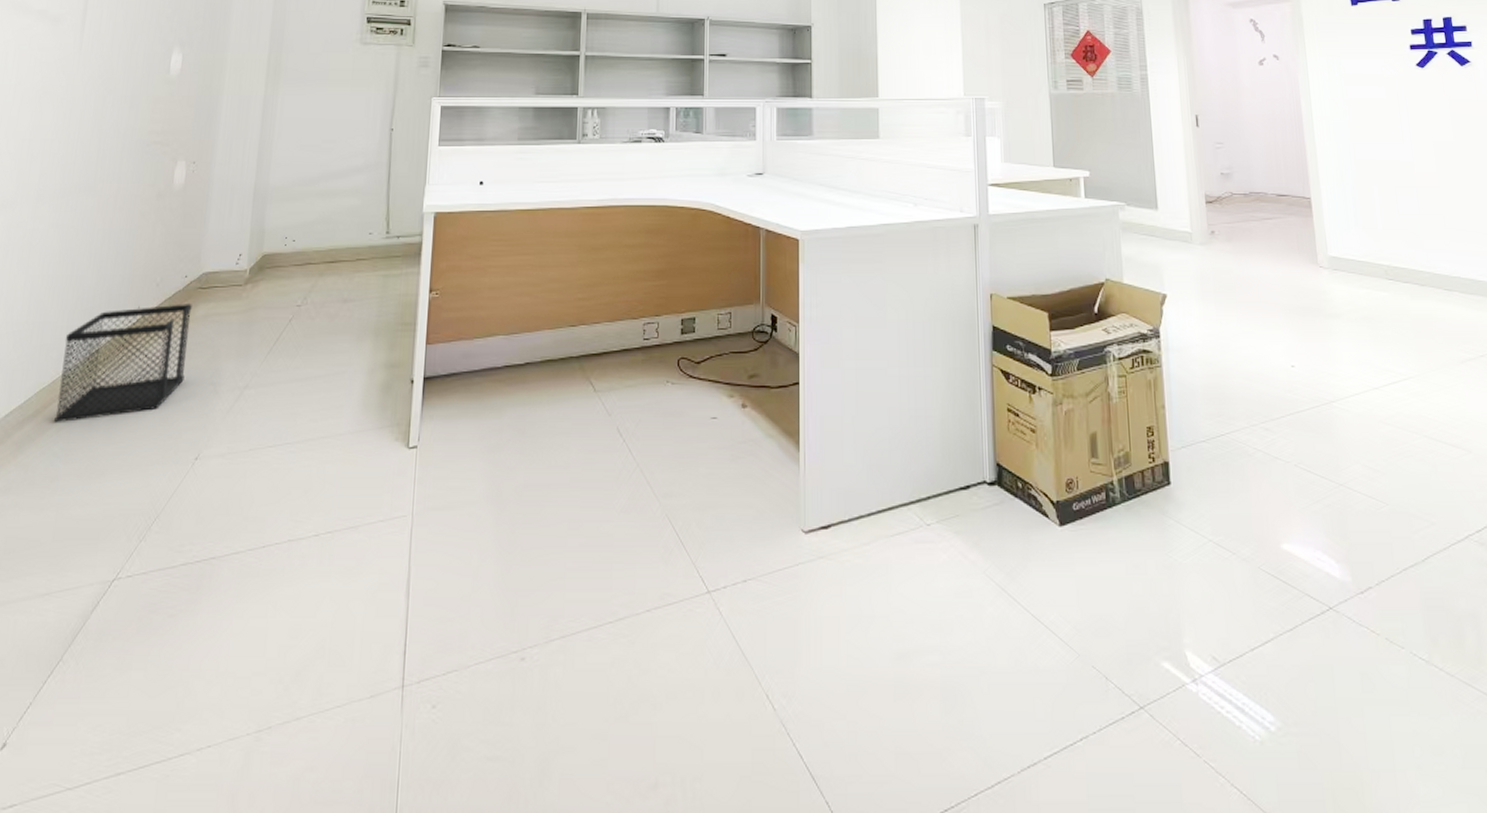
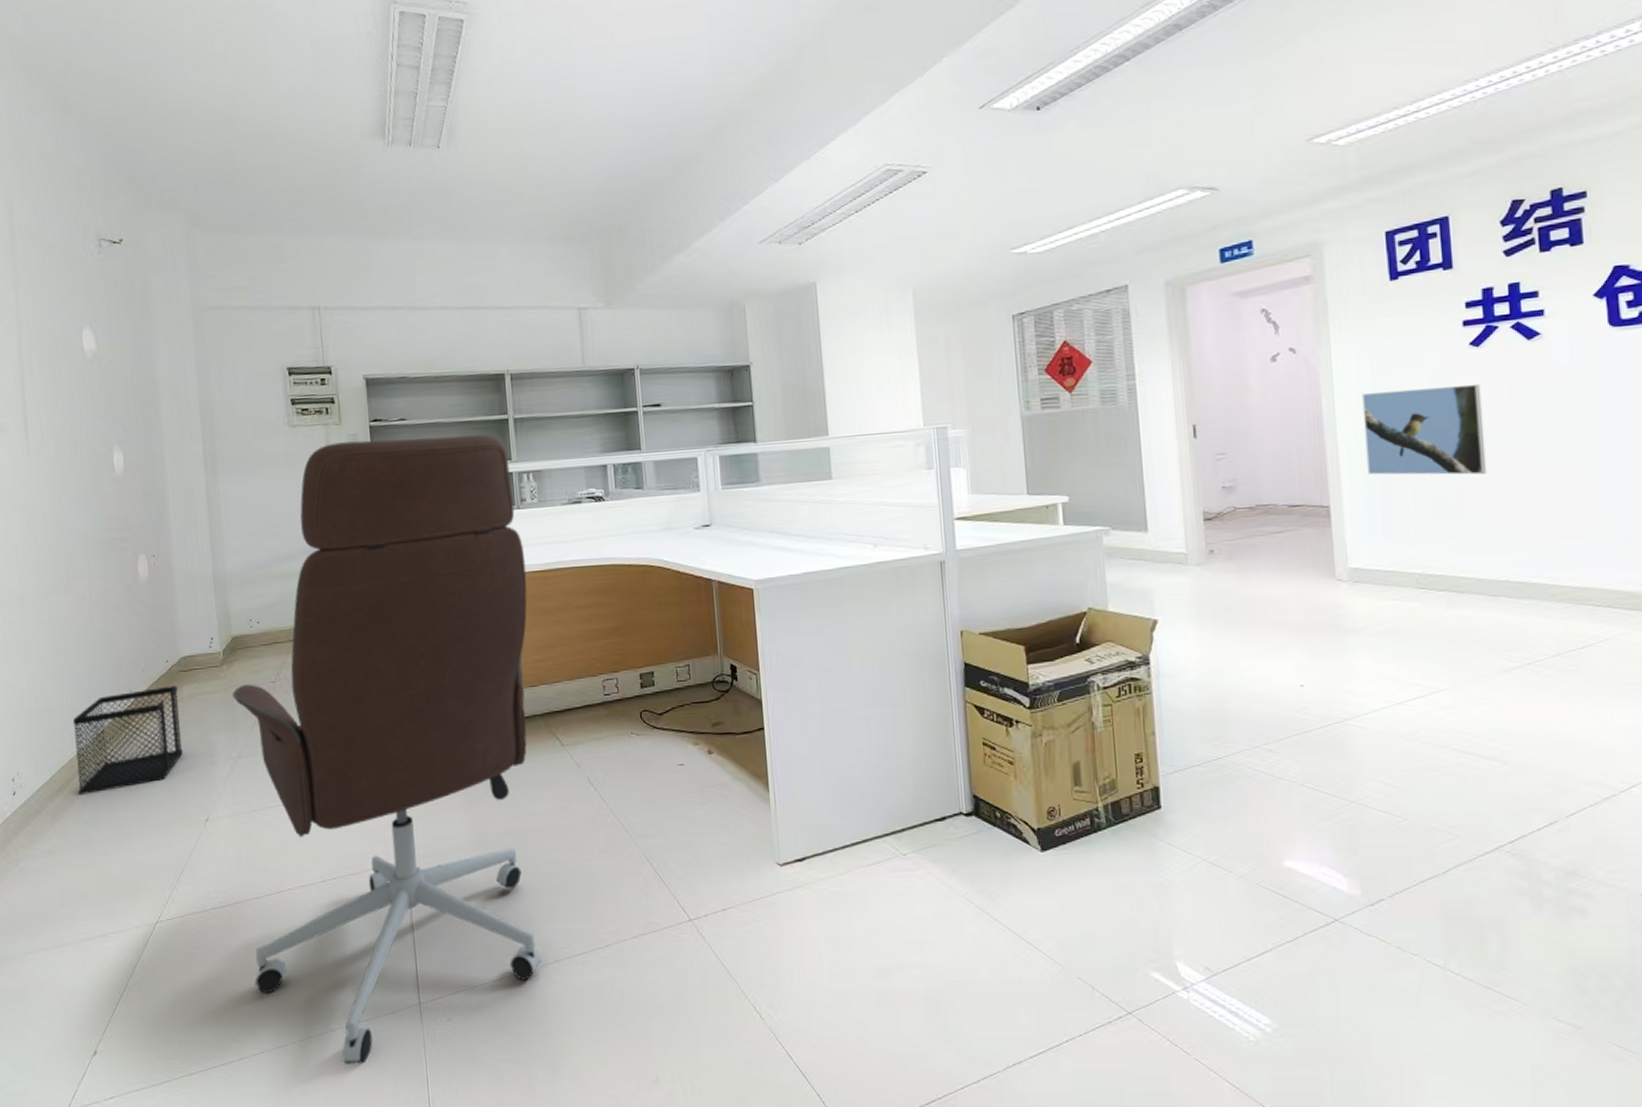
office chair: none [215,64,580,762] -> present [232,434,541,1064]
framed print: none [1333,99,1437,179] -> present [1362,383,1487,475]

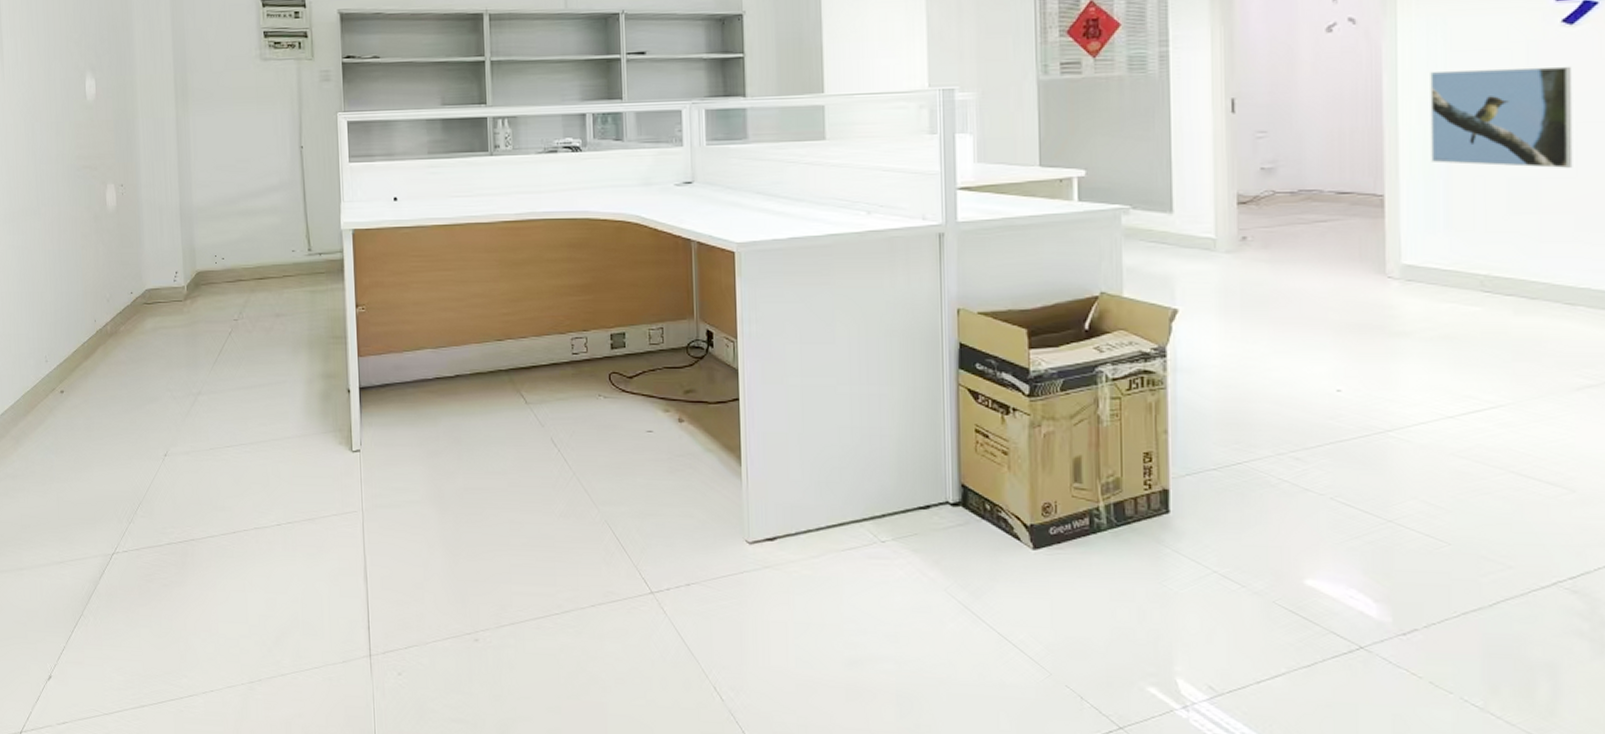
wastebasket: present [72,685,183,796] -> none [38,318,144,422]
office chair: present [232,434,541,1064] -> none [195,76,497,711]

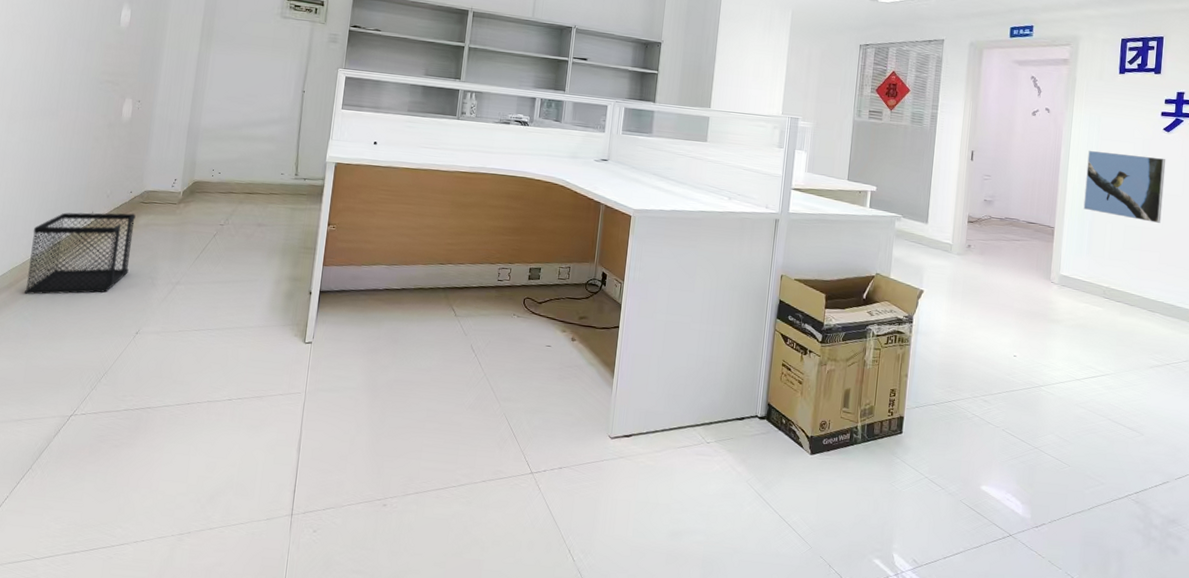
wastebasket: none [38,318,144,422] -> present [24,212,136,295]

